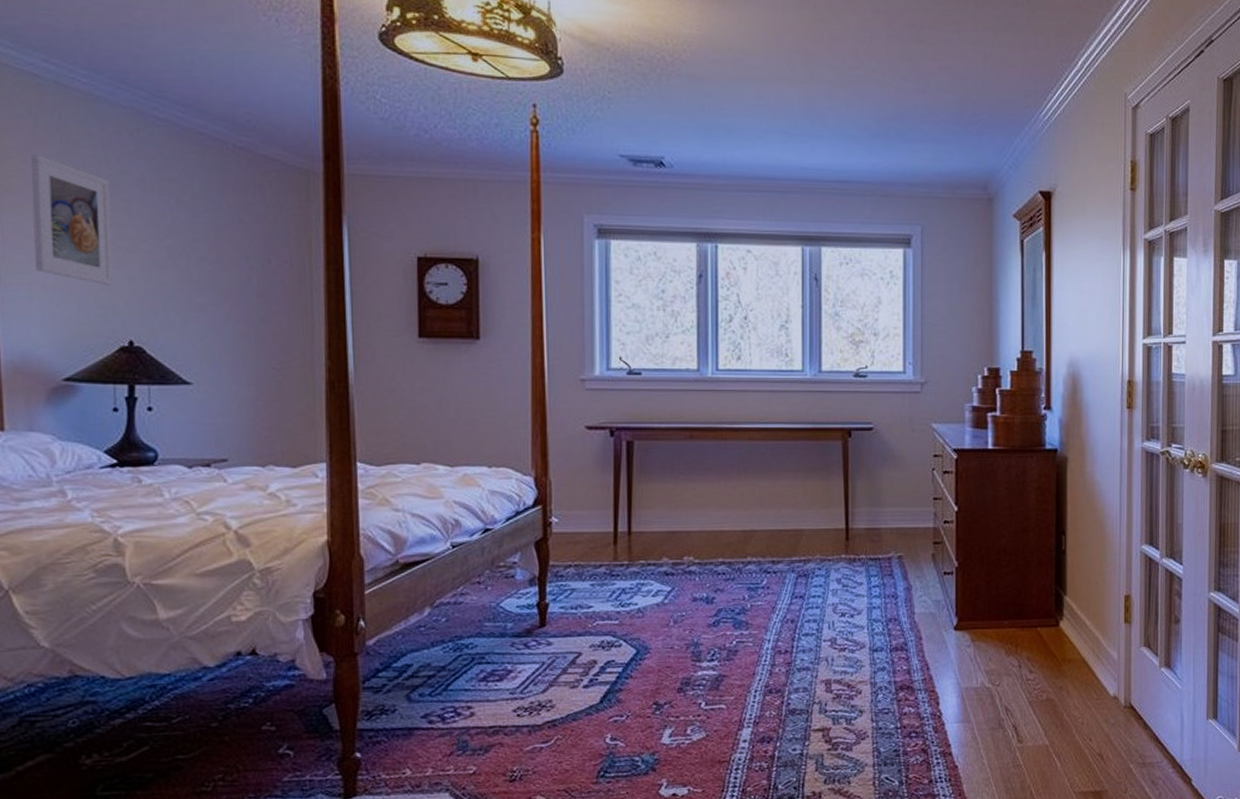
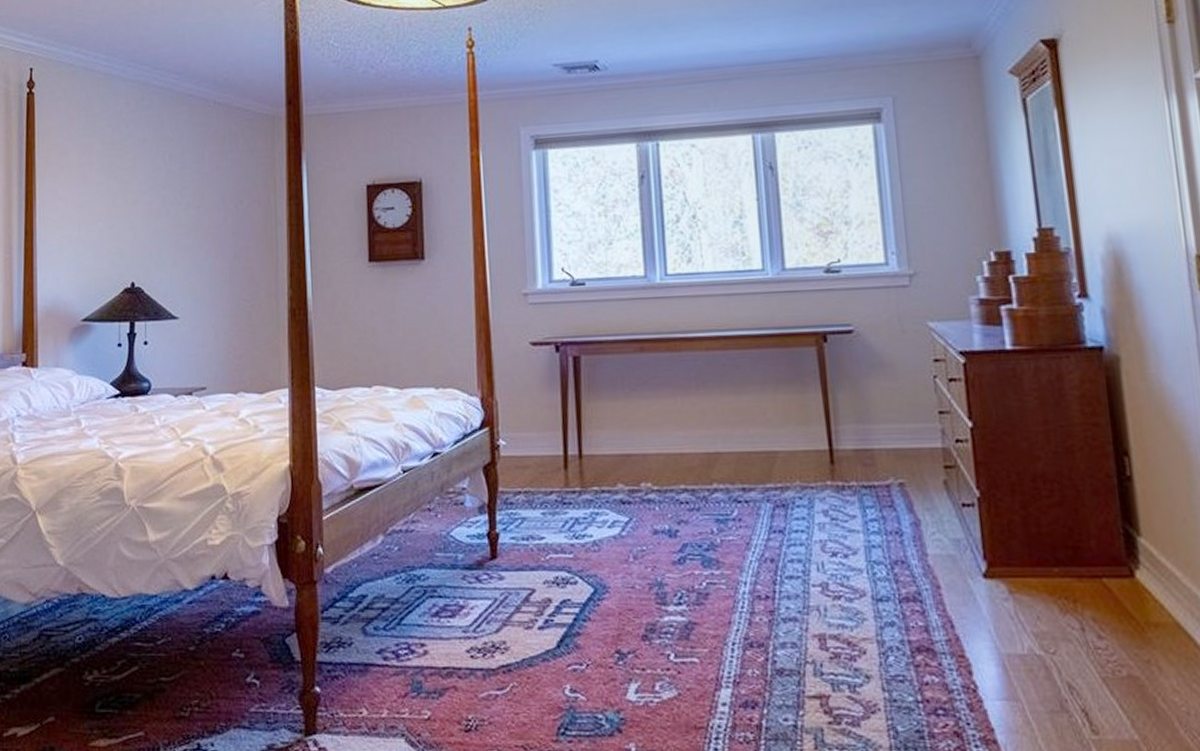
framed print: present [31,155,113,286] -> none [64,129,121,235]

